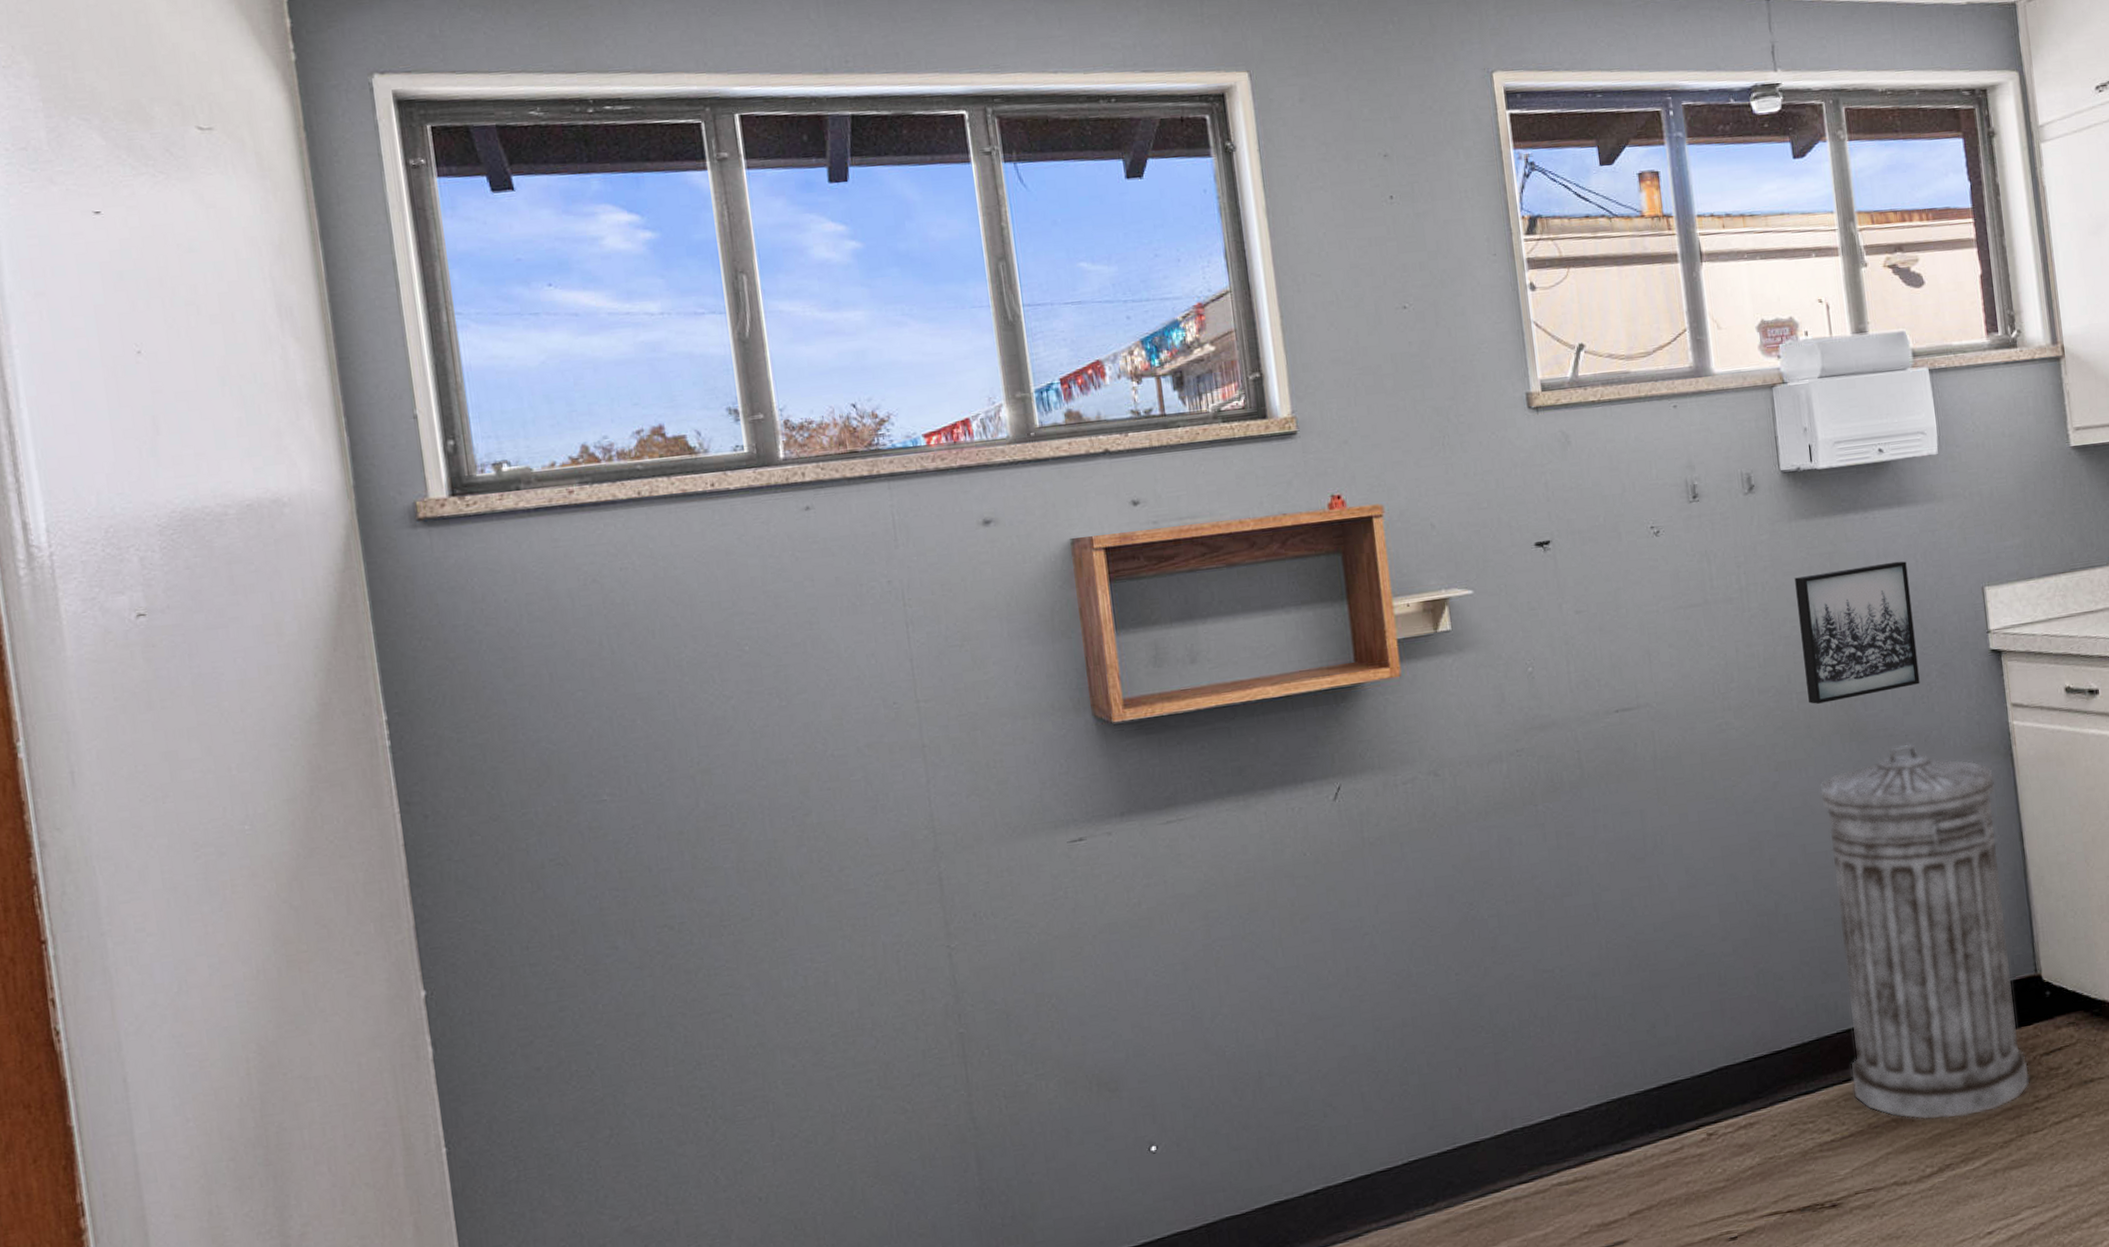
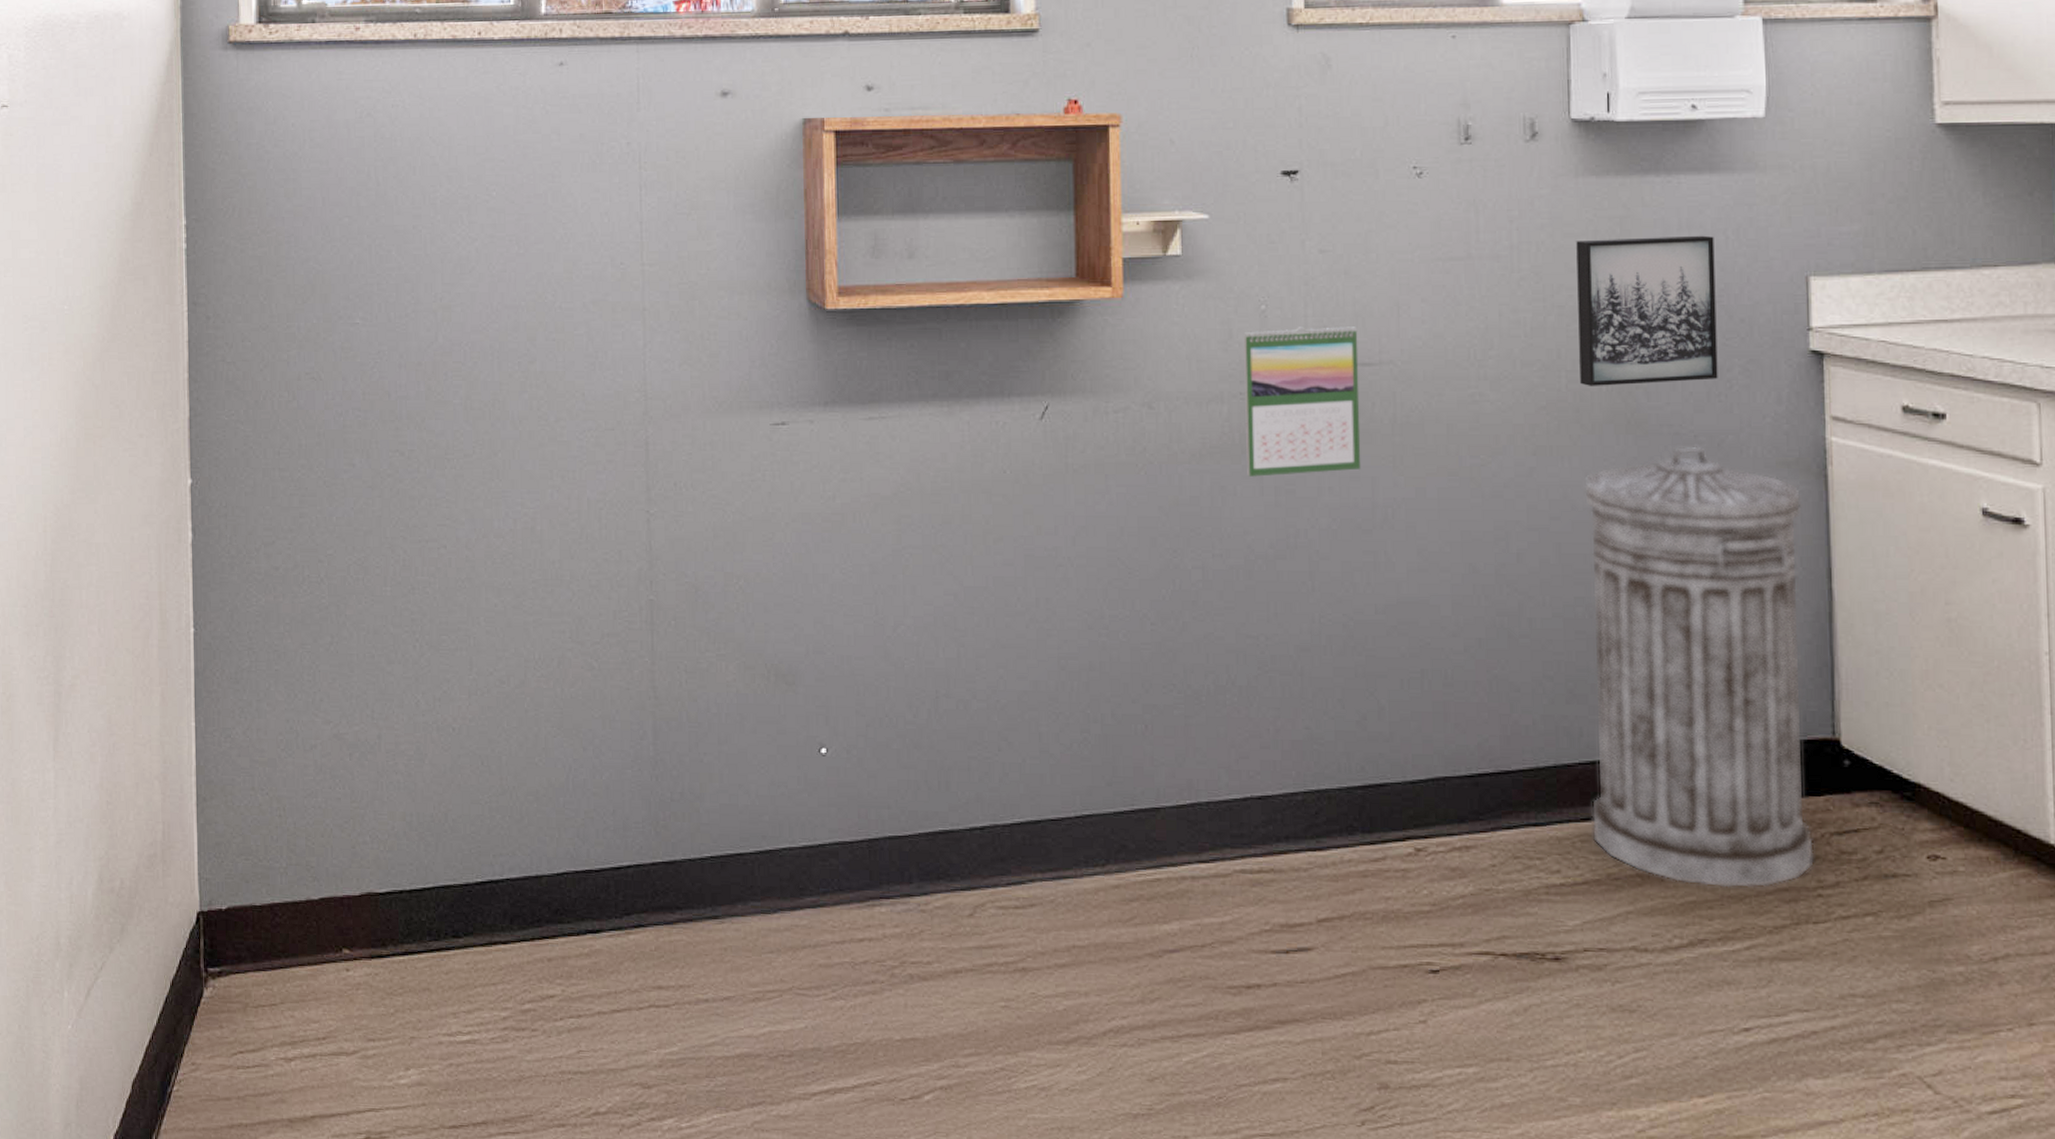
calendar: none [1515,677,1630,826] -> present [1244,326,1361,477]

